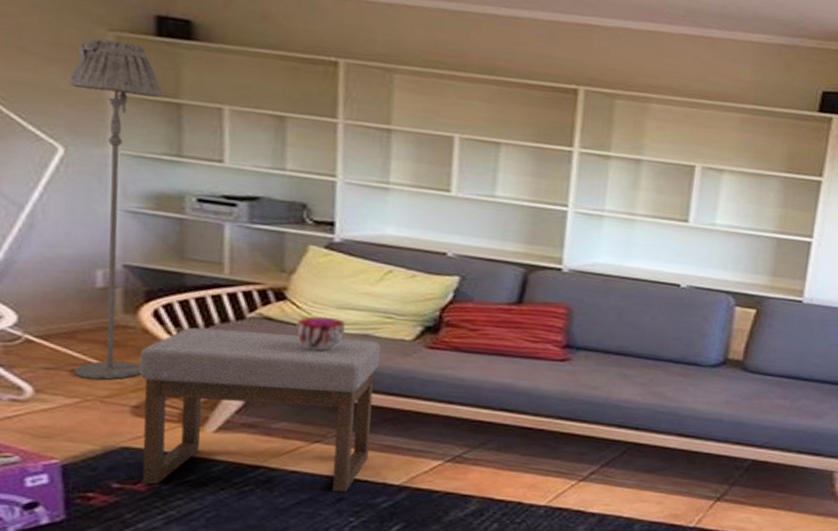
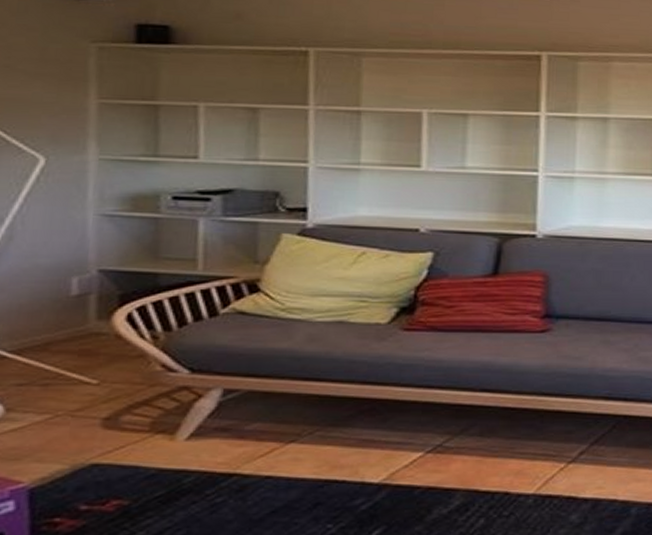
floor lamp: present [70,38,163,380] -> none [45,51,141,392]
ottoman: present [139,327,381,493] -> none [110,327,356,503]
decorative bowl: present [296,316,346,350] -> none [270,306,320,341]

